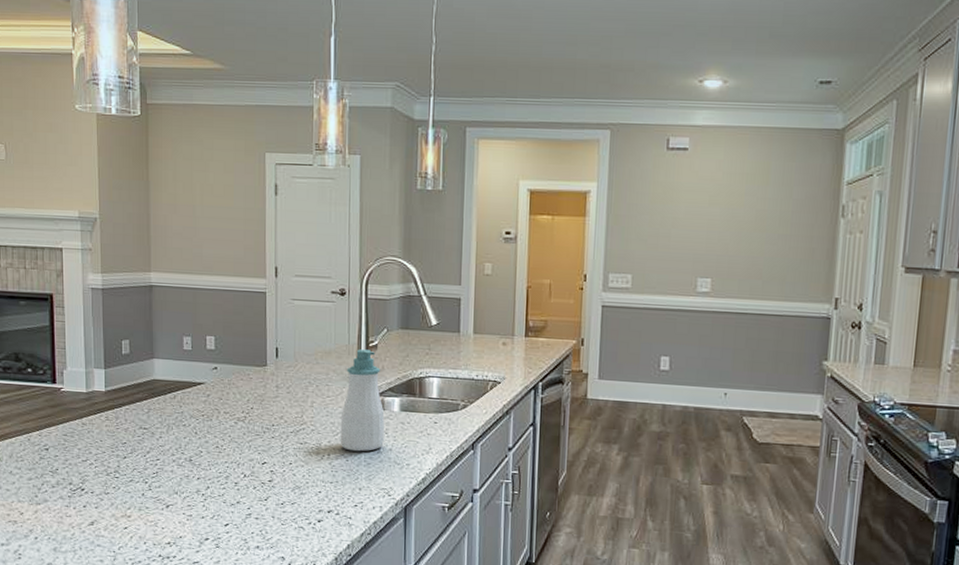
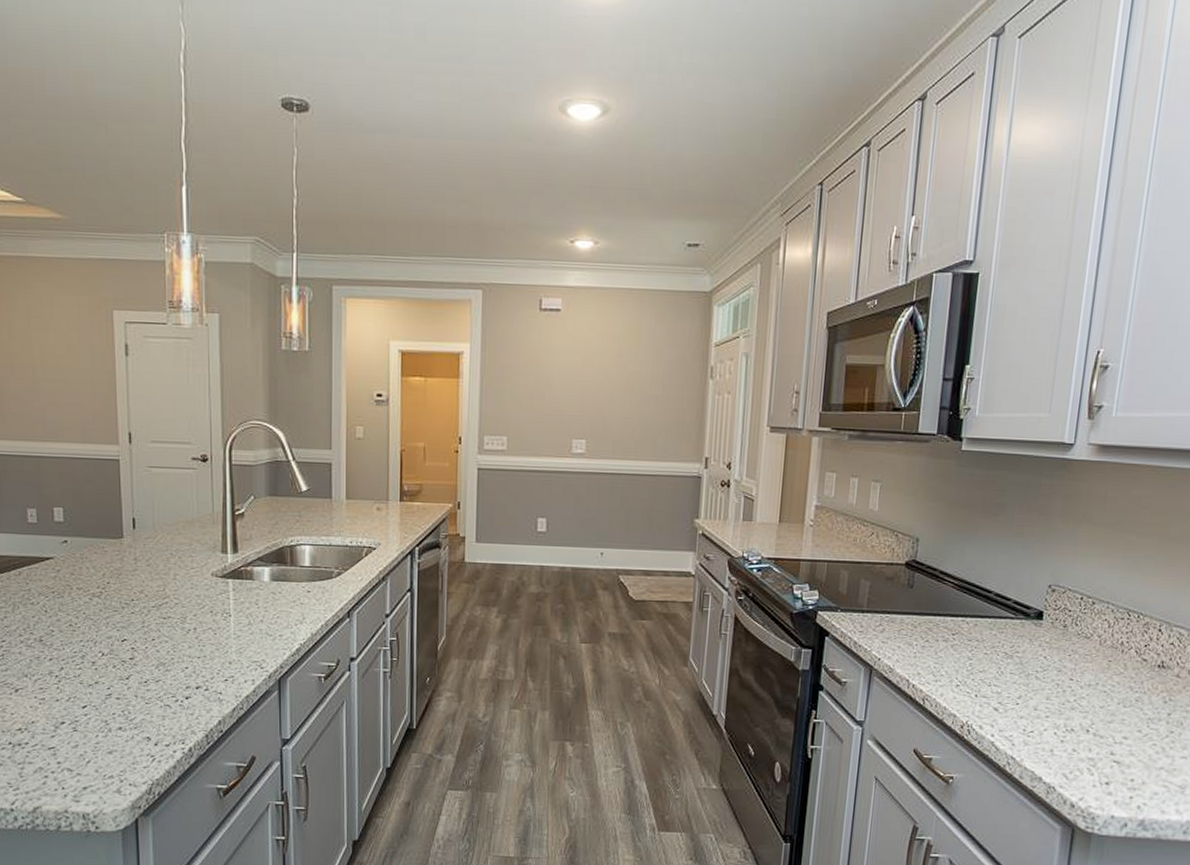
soap bottle: present [340,349,385,452] -> none [206,518,254,625]

